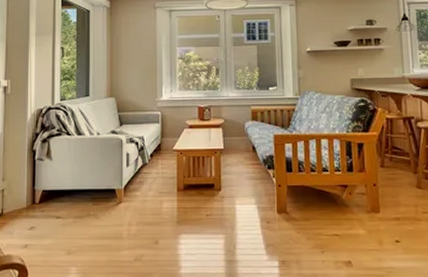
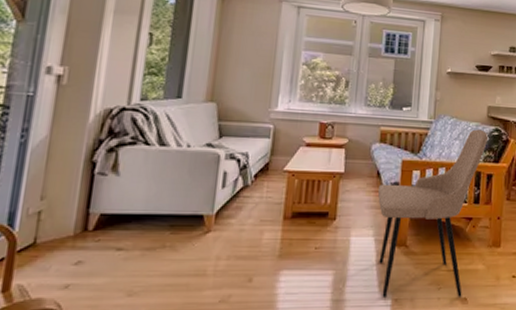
dining chair: none [254,101,354,260] -> present [377,129,488,297]

